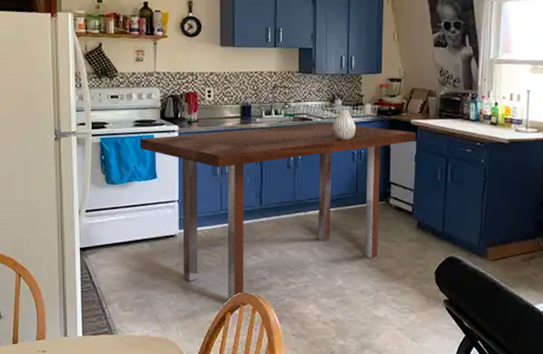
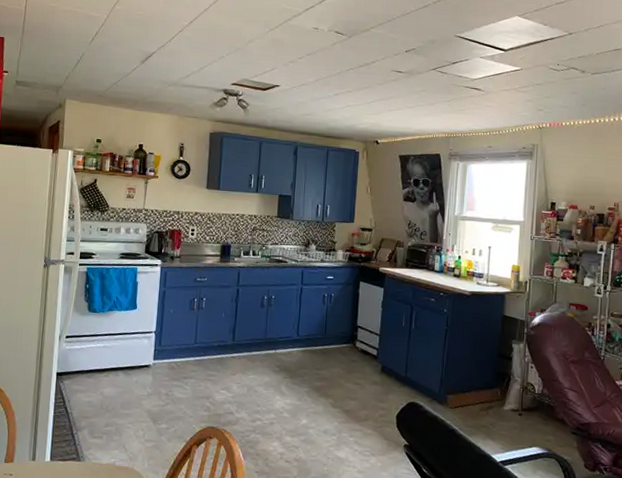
dining table: present [140,122,416,300] -> none [123,265,384,433]
vase: present [332,109,357,141] -> none [305,254,329,284]

